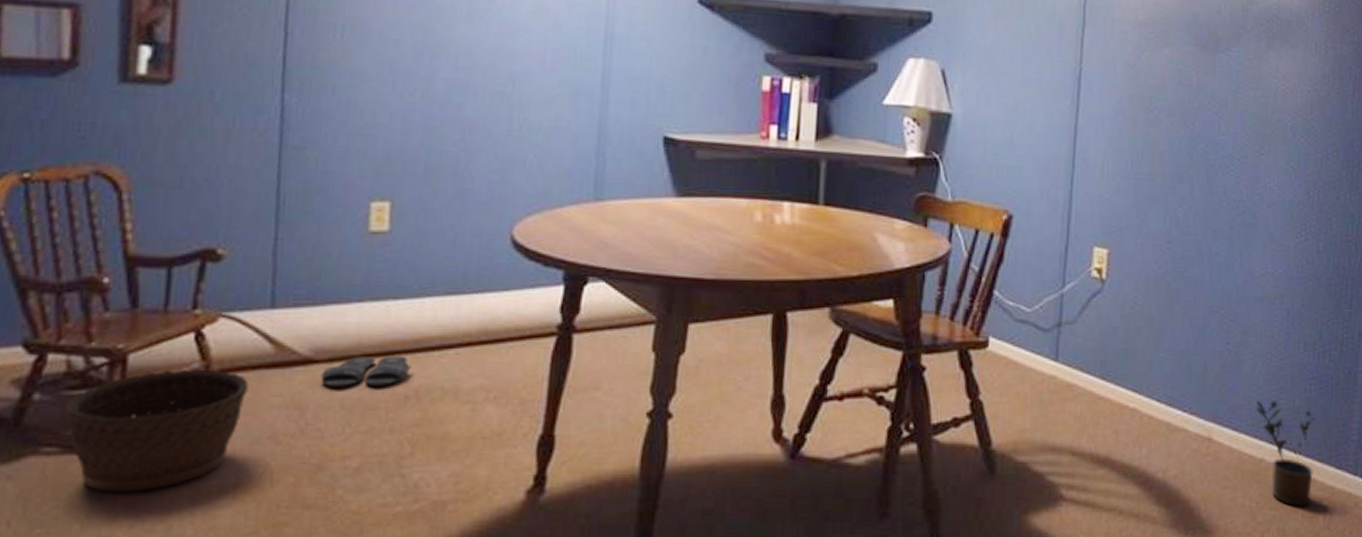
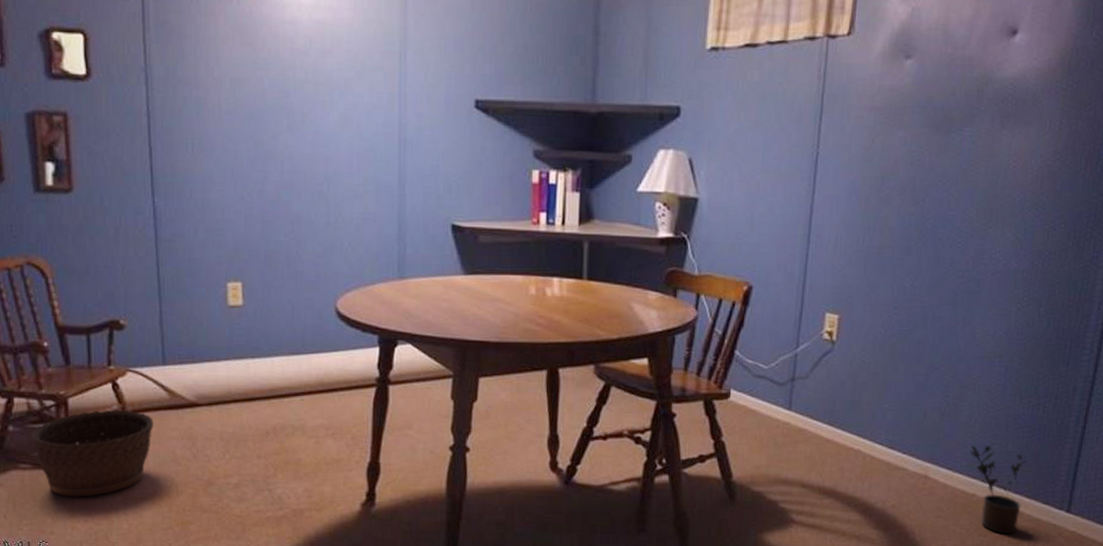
slippers: present [321,355,412,388] -> none [204,401,269,425]

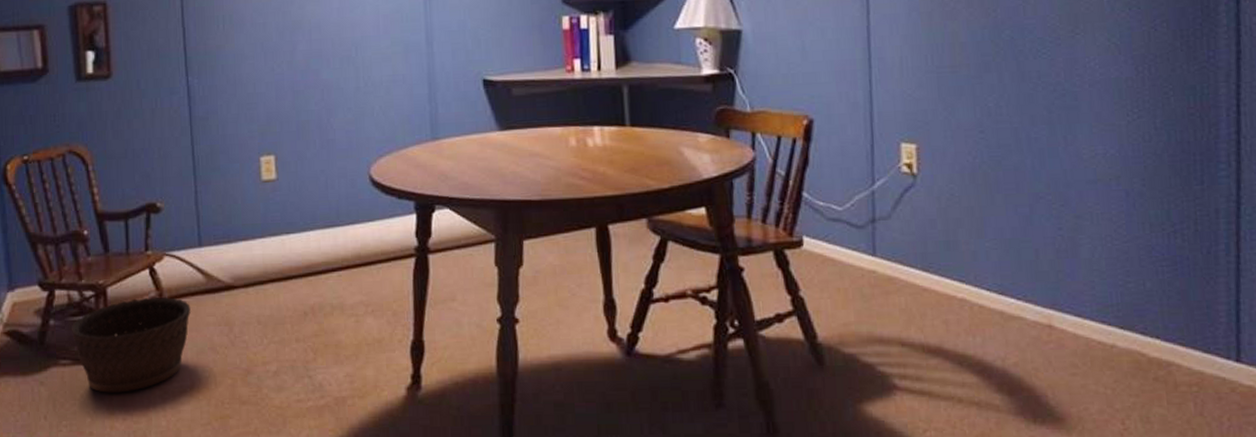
potted plant: present [970,444,1027,535] -> none [1100,284,1177,393]

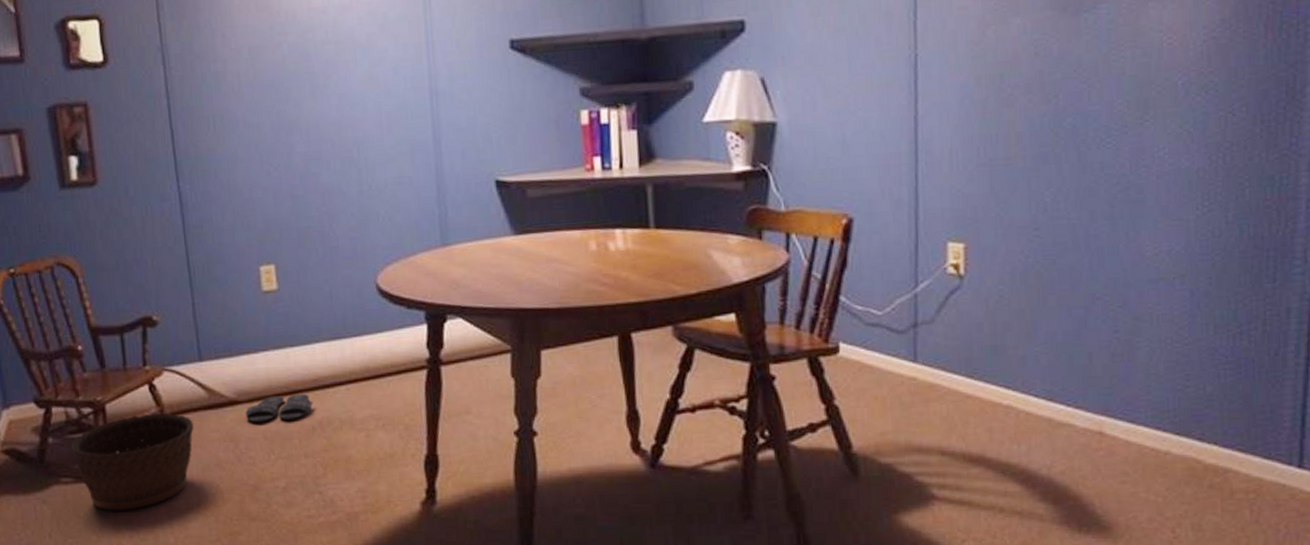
slippers: none [241,279,307,308] -> present [245,393,314,423]

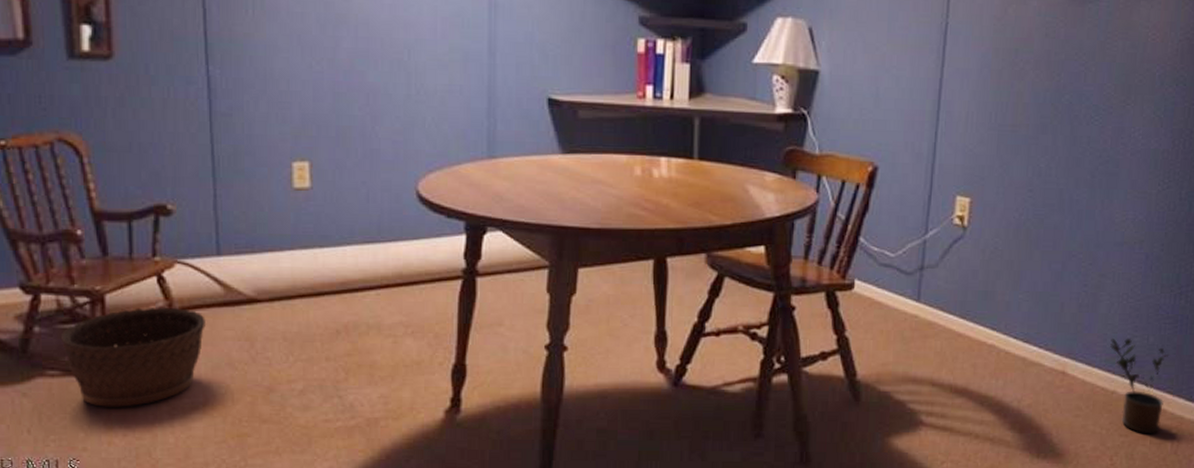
slippers: present [245,393,314,423] -> none [265,296,340,323]
potted plant: none [1156,388,1235,501] -> present [1110,337,1170,434]

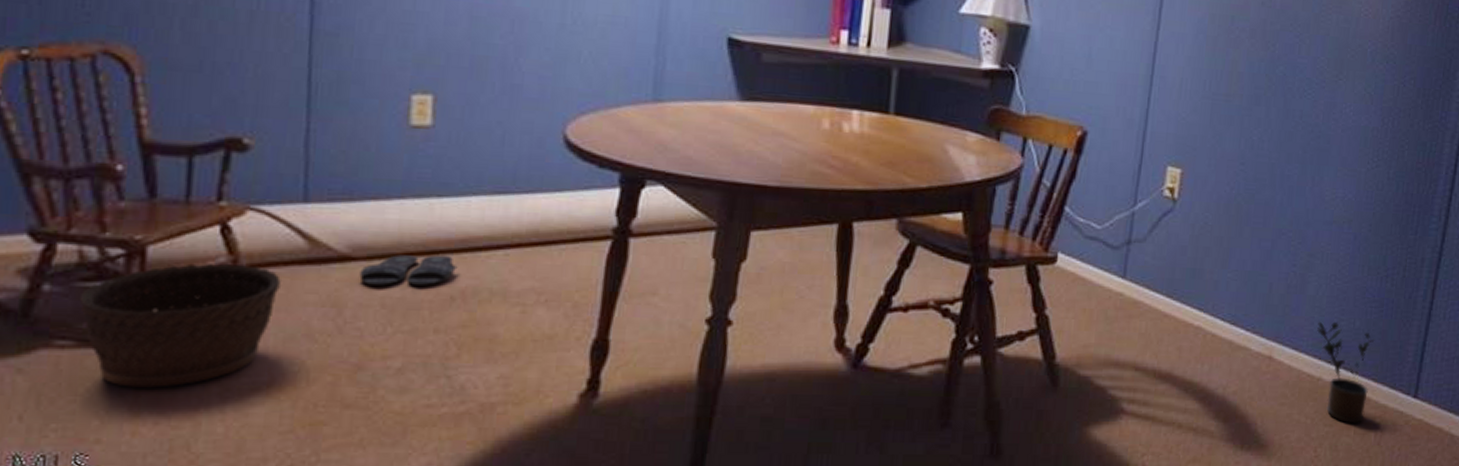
slippers: none [265,296,340,323] -> present [359,255,458,287]

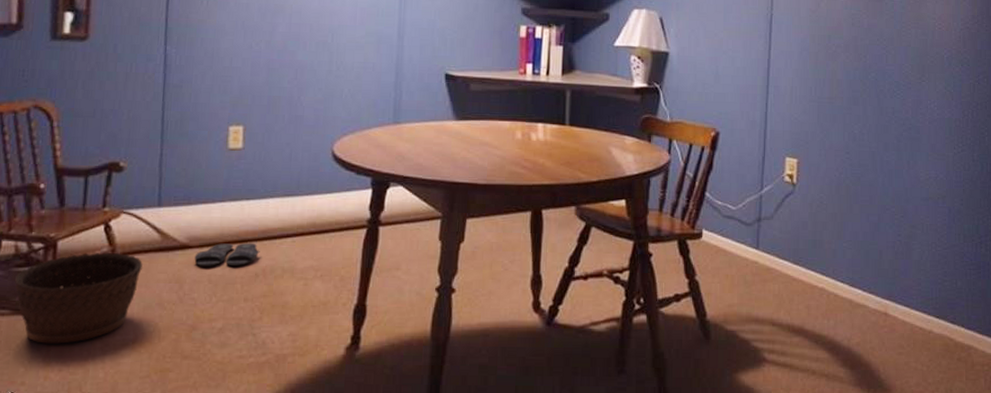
potted plant: present [1317,321,1375,424] -> none [924,282,976,371]

